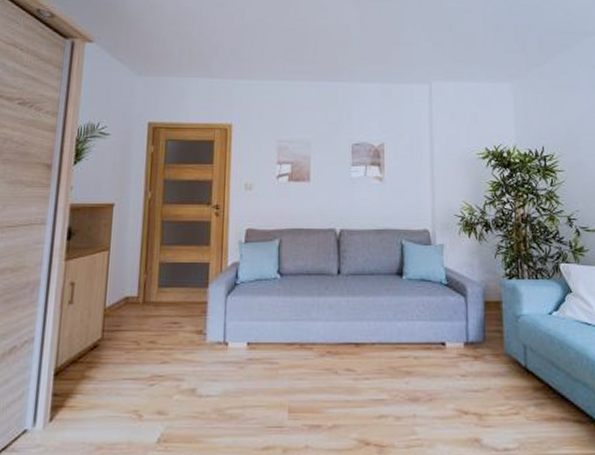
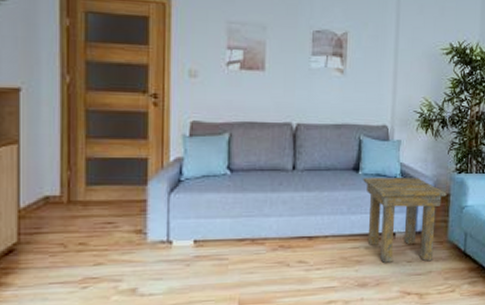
side table: none [407,283,498,375] -> present [363,178,447,263]

